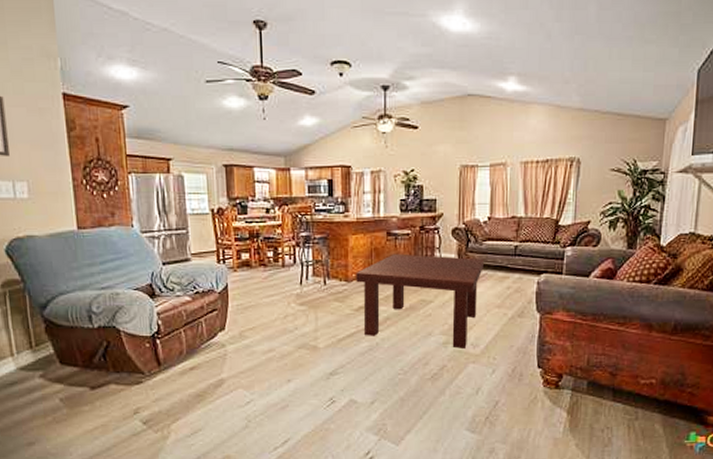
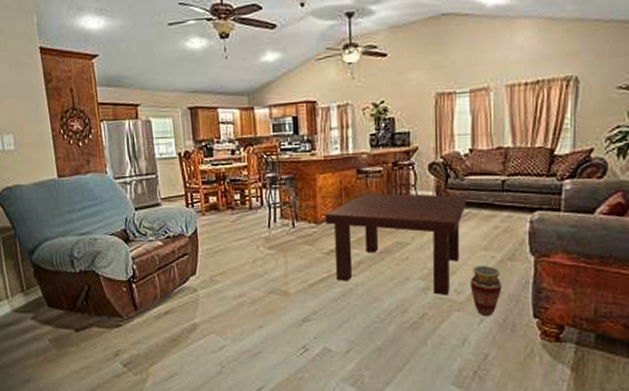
vase: none [485,321,512,368] -> present [470,265,502,317]

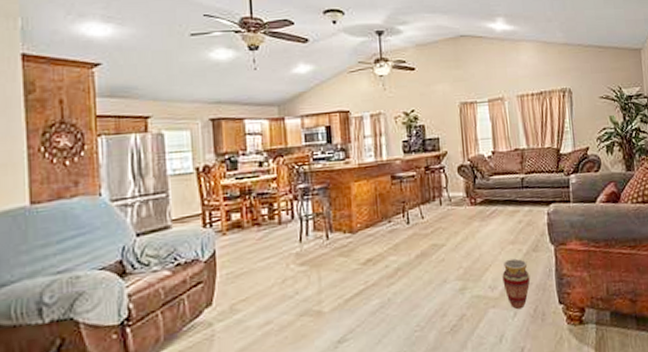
coffee table: present [325,192,466,295] -> none [360,194,493,294]

